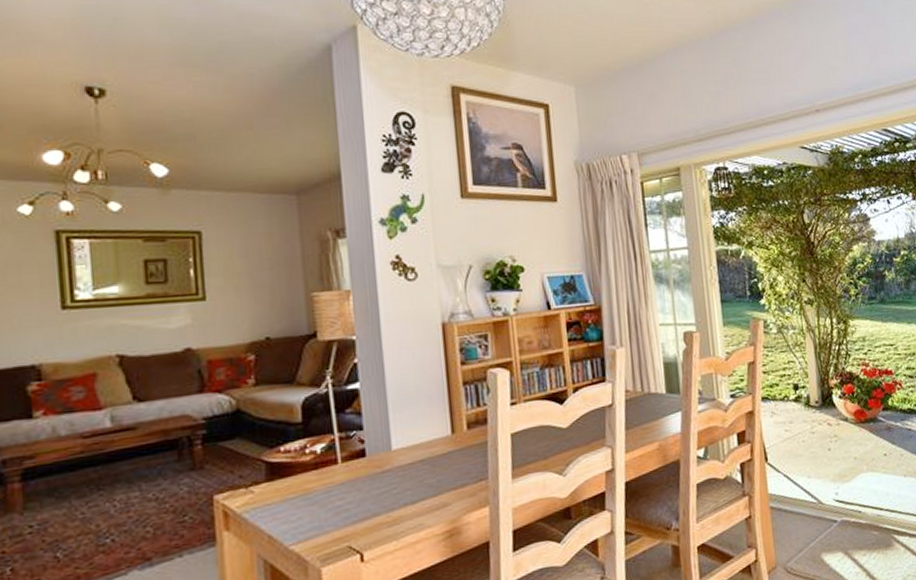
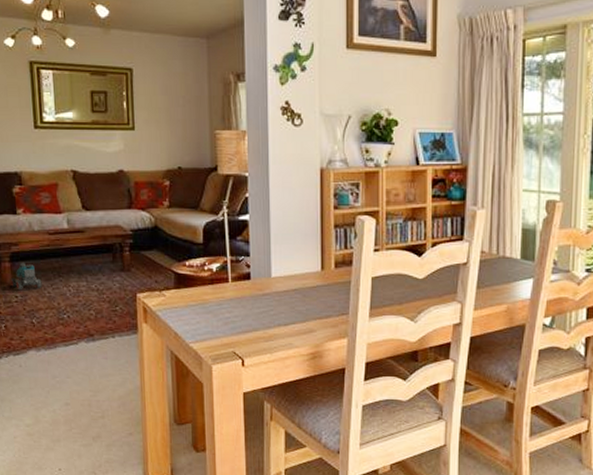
toy train: none [21,478,72,518] -> present [10,262,42,291]

